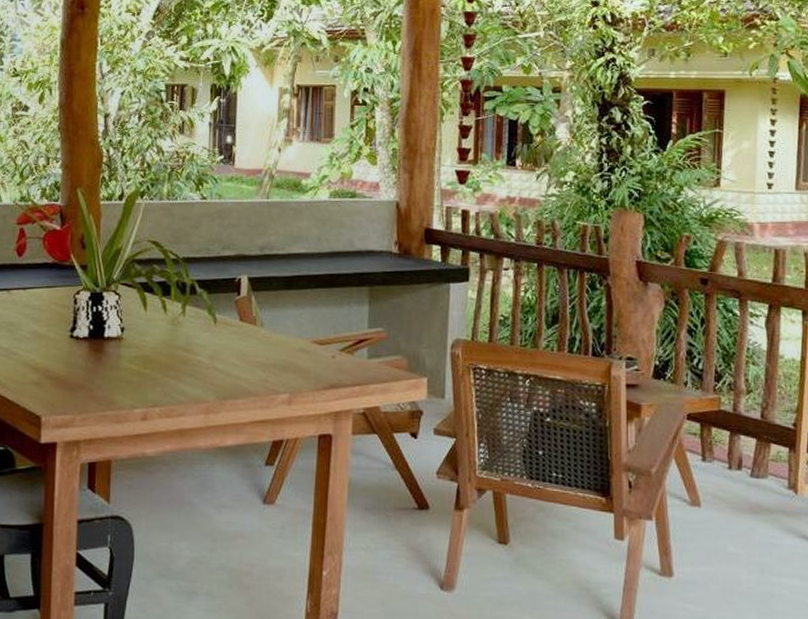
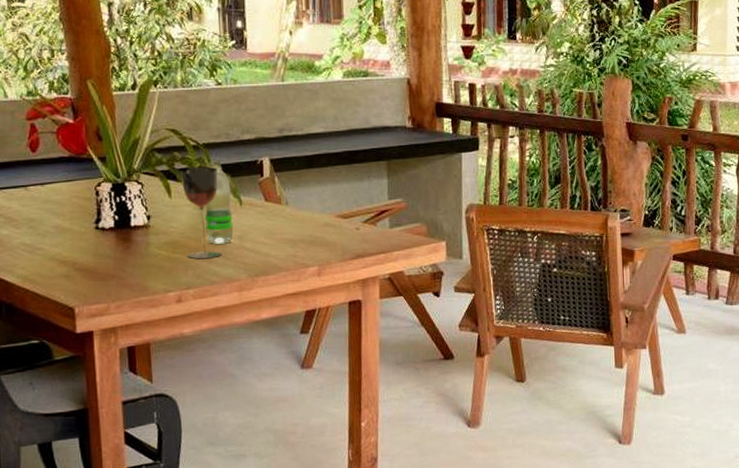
wineglass: none [157,281,195,377] -> present [181,166,221,259]
bottle: none [177,275,207,363] -> present [204,160,234,244]

